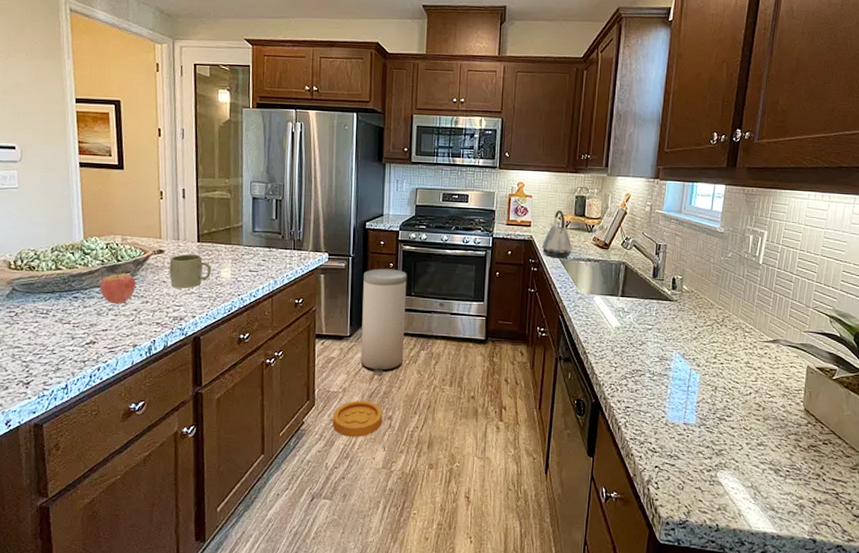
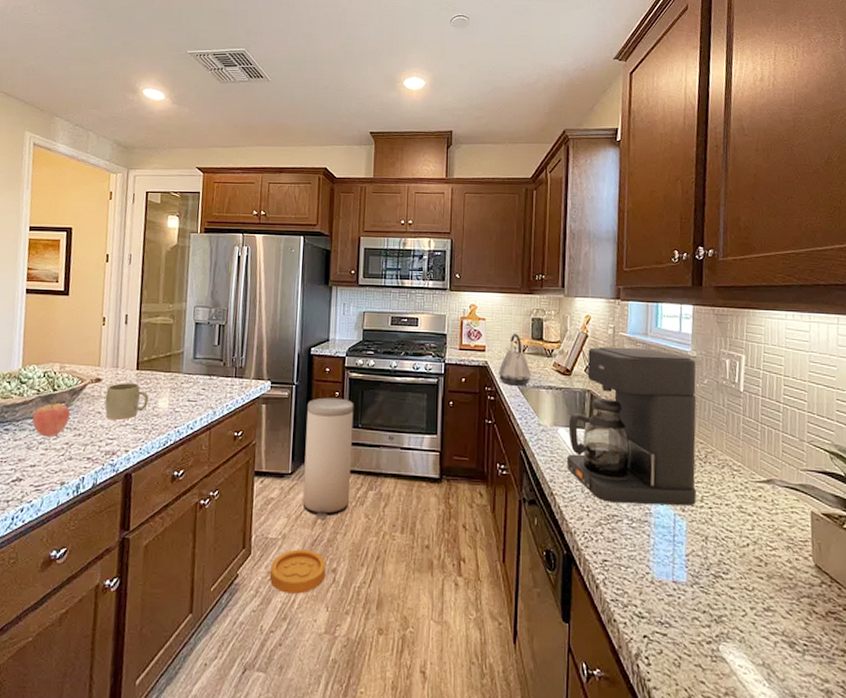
coffee maker: none [599,222,723,362] -> present [566,346,697,505]

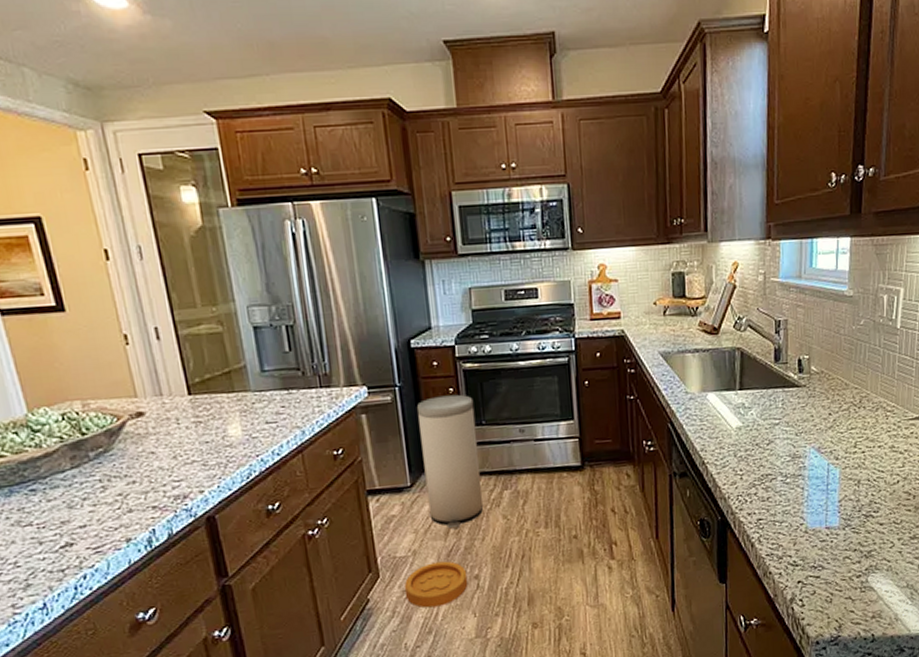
fruit: present [31,398,71,438] -> none [62,443,115,492]
mug: present [104,383,149,421] -> none [154,411,215,460]
kettle: present [498,333,532,386] -> none [636,292,675,354]
coffee maker: present [566,346,697,505] -> none [717,292,853,463]

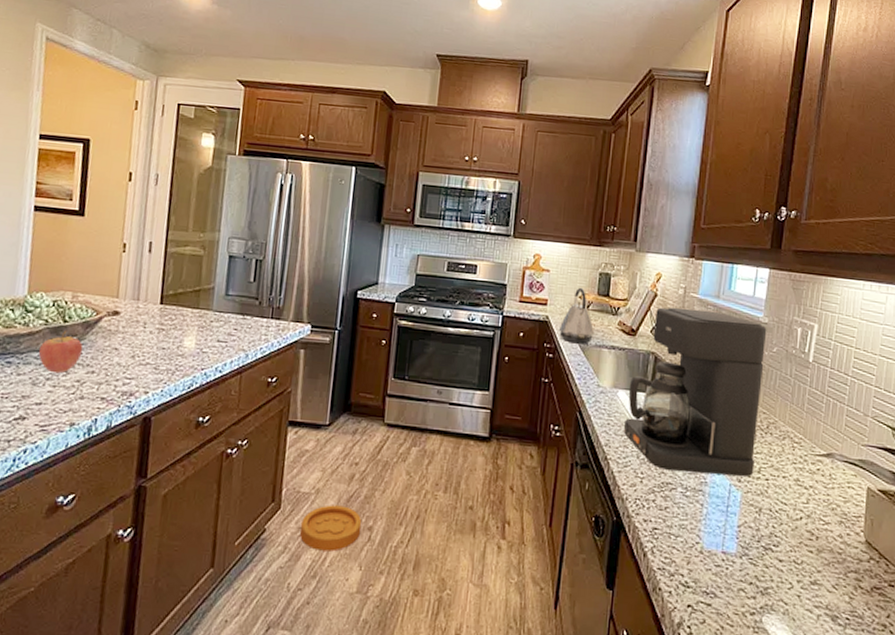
fruit: none [62,443,115,492] -> present [38,330,83,374]
pedal bin: present [417,394,484,529] -> none [339,345,402,475]
kettle: none [636,292,675,354] -> present [558,287,595,344]
coffee maker: none [717,292,853,463] -> present [623,307,767,476]

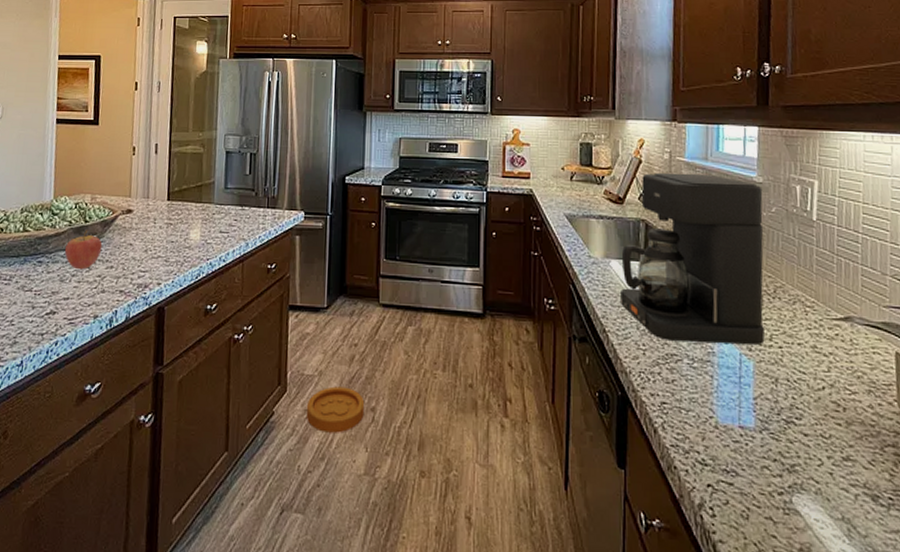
kettle: present [558,287,595,344] -> none [543,158,581,215]

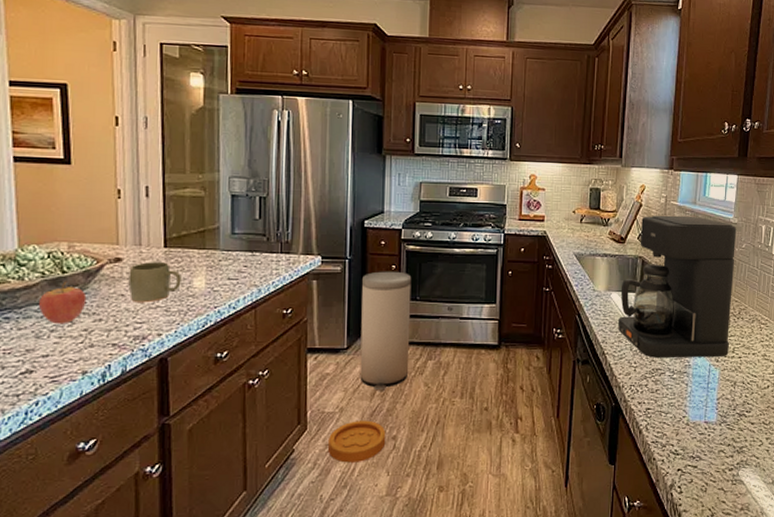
mug: none [136,214,180,253] -> present [128,262,181,303]
pedal bin: none [339,228,391,356] -> present [360,271,412,391]

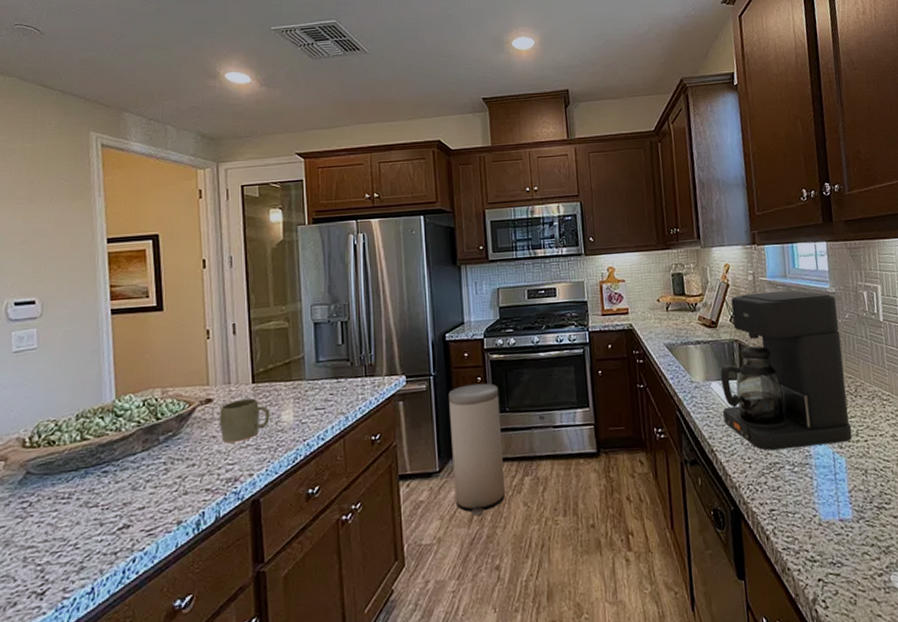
fruit: present [38,281,87,325] -> none [134,428,180,474]
pet bowl: present [328,420,386,463] -> none [428,549,489,601]

